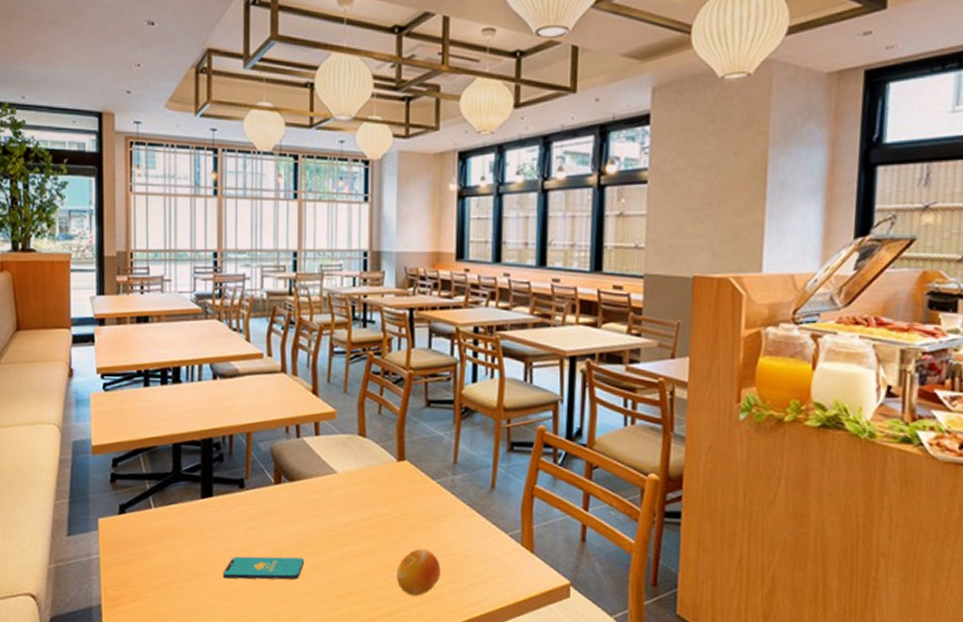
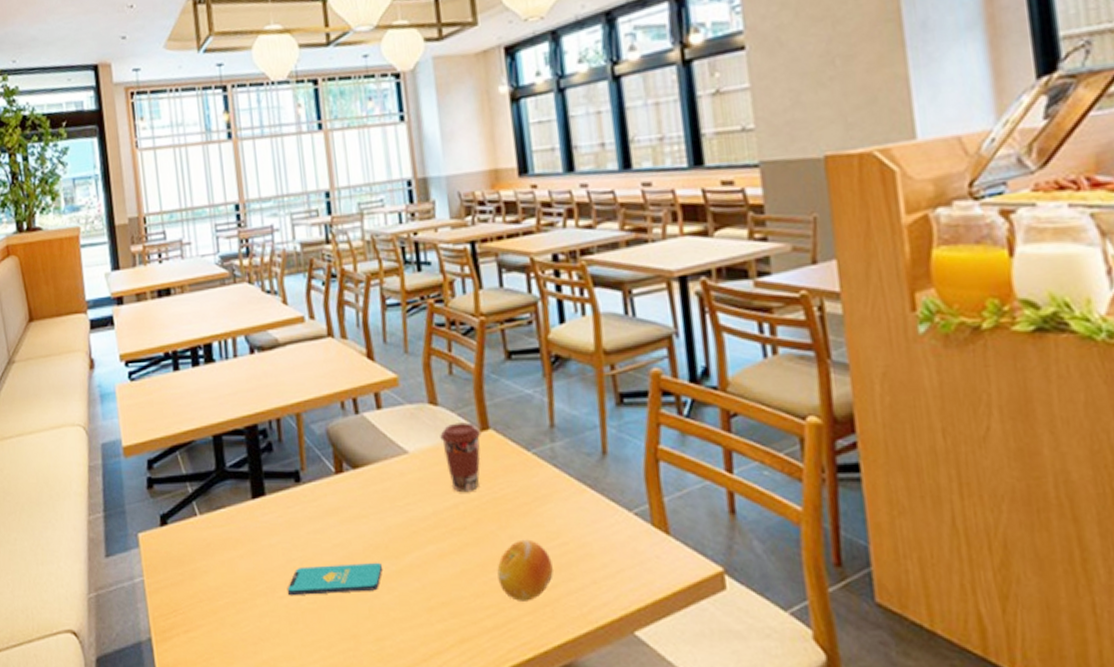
coffee cup: none [364,452,398,508] -> present [440,421,482,491]

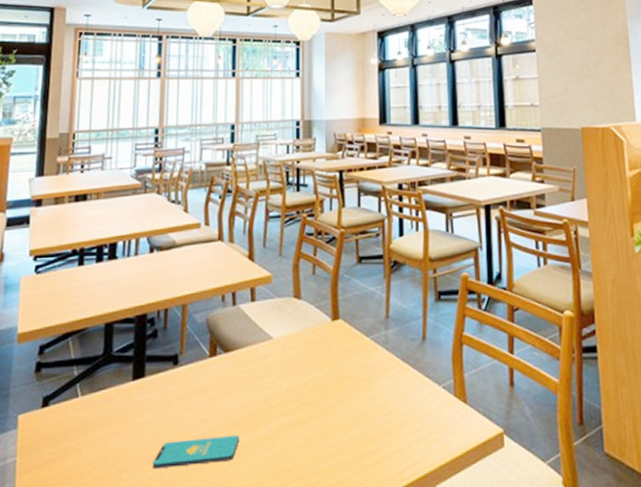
coffee cup: present [440,421,482,491] -> none [300,312,333,371]
fruit: present [497,539,553,601] -> none [334,410,378,464]

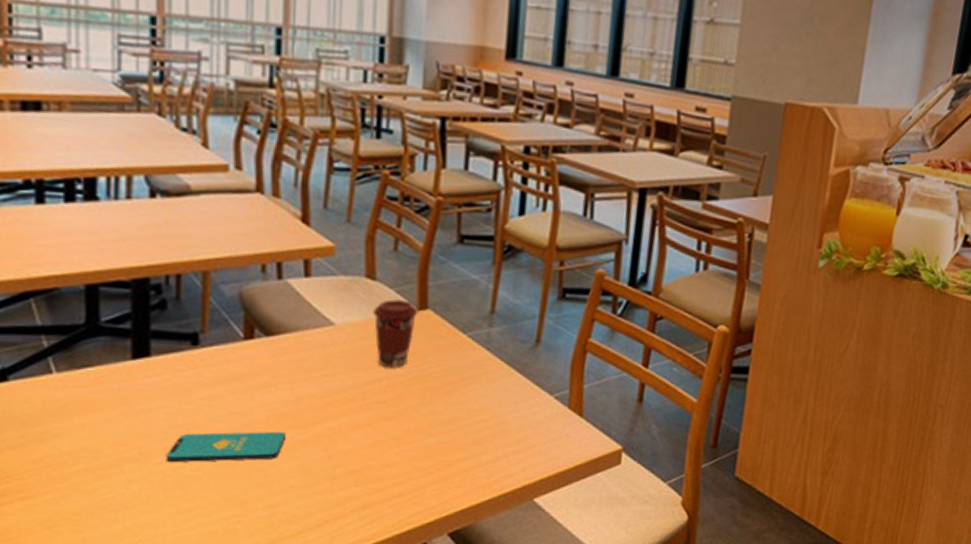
coffee cup: none [300,312,333,371] -> present [373,298,419,367]

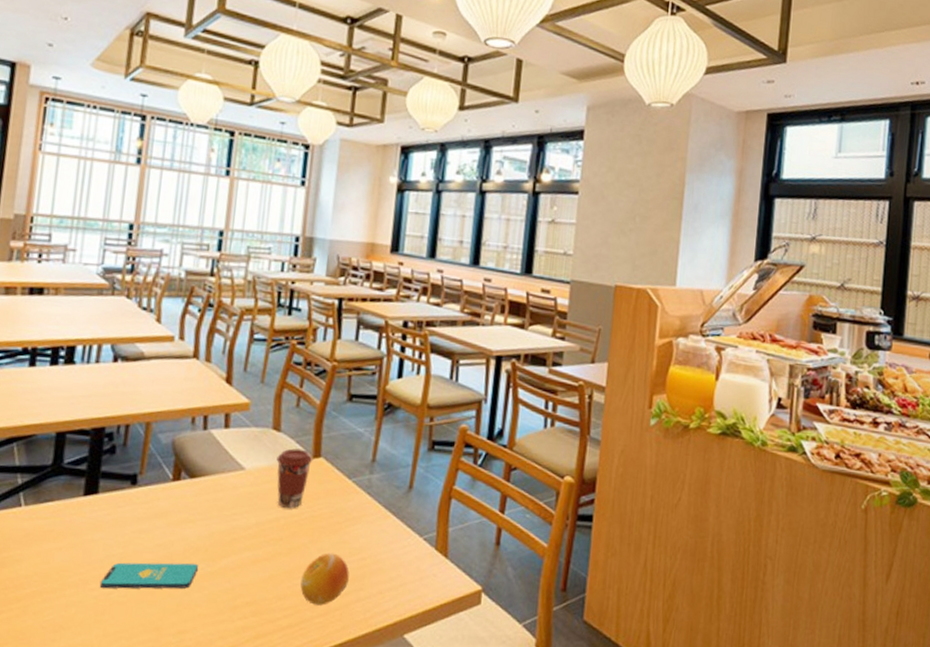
fruit: none [411,415,468,472] -> present [300,553,349,605]

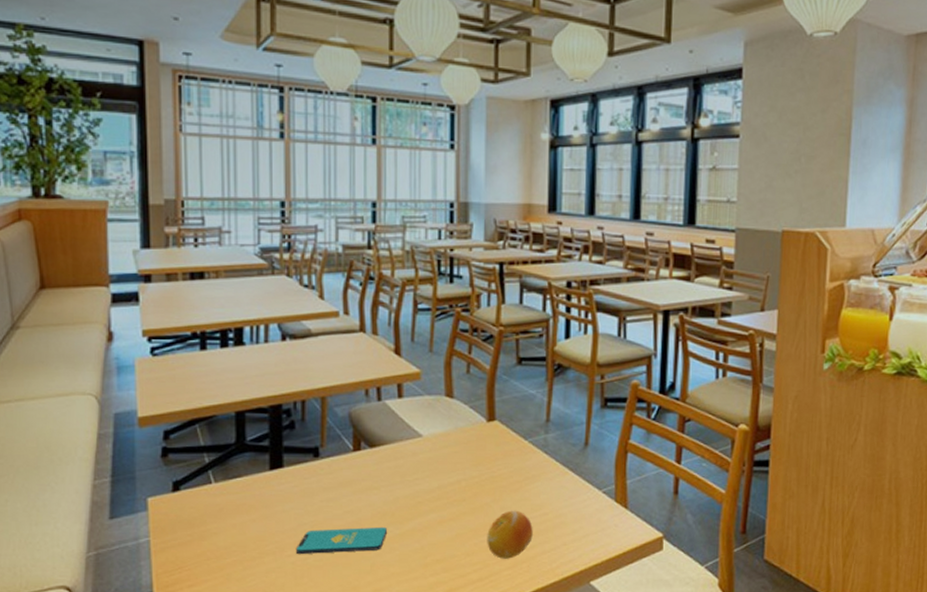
coffee cup: present [276,447,313,508] -> none [452,412,488,470]

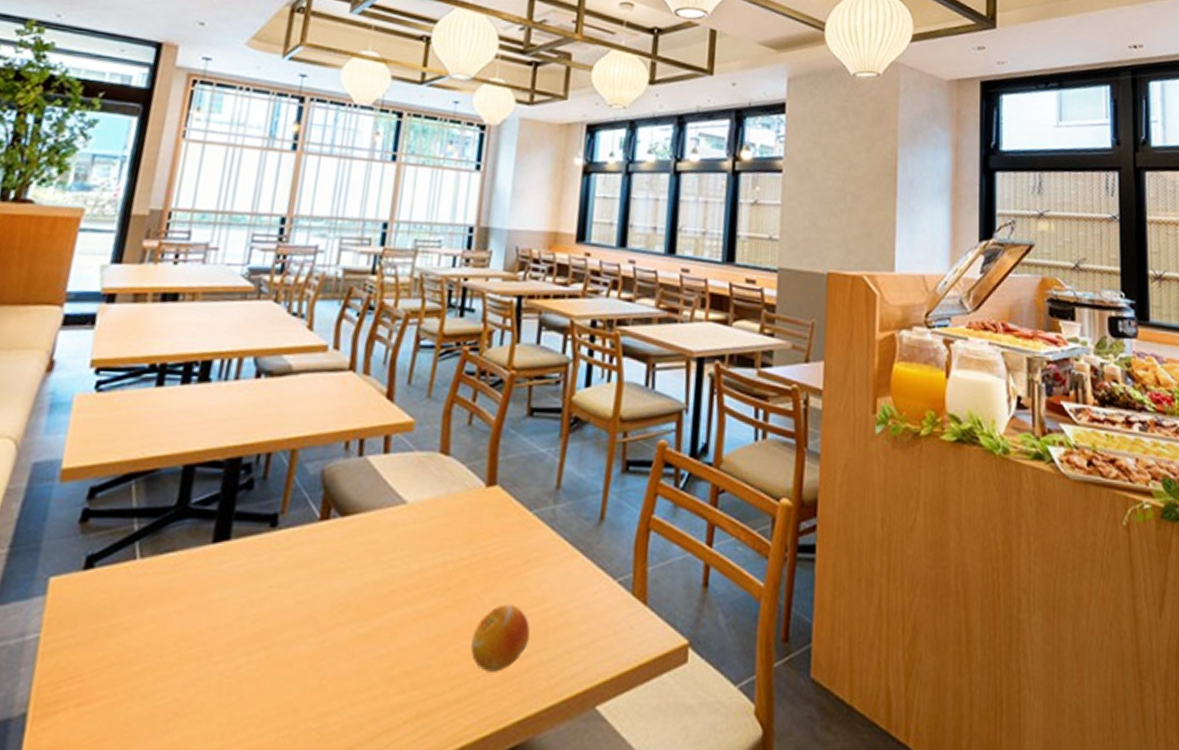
smartphone: present [295,526,388,554] -> none [226,623,349,661]

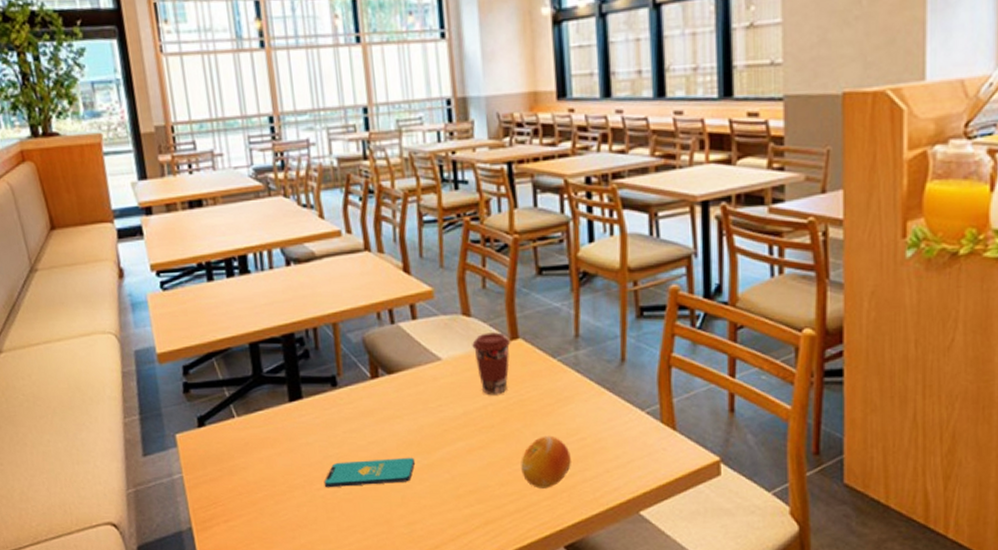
smartphone: none [226,623,349,661] -> present [324,457,416,487]
coffee cup: none [444,474,488,549] -> present [472,331,511,394]

